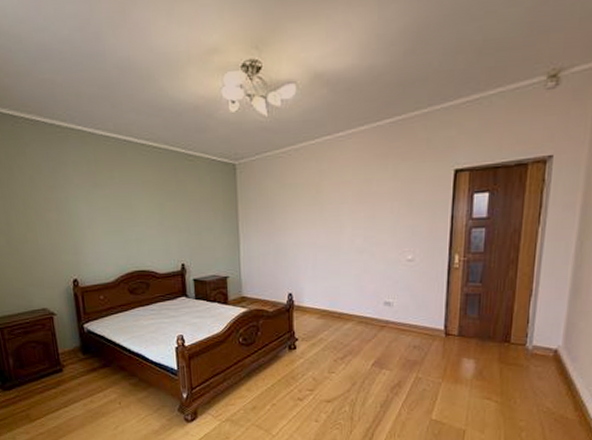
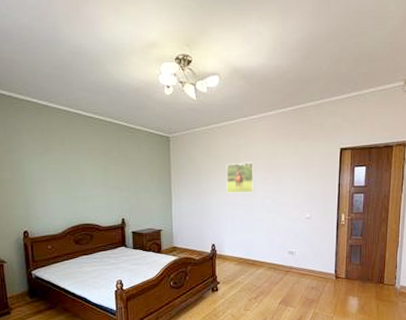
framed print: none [305,191,341,232] -> present [226,162,255,194]

